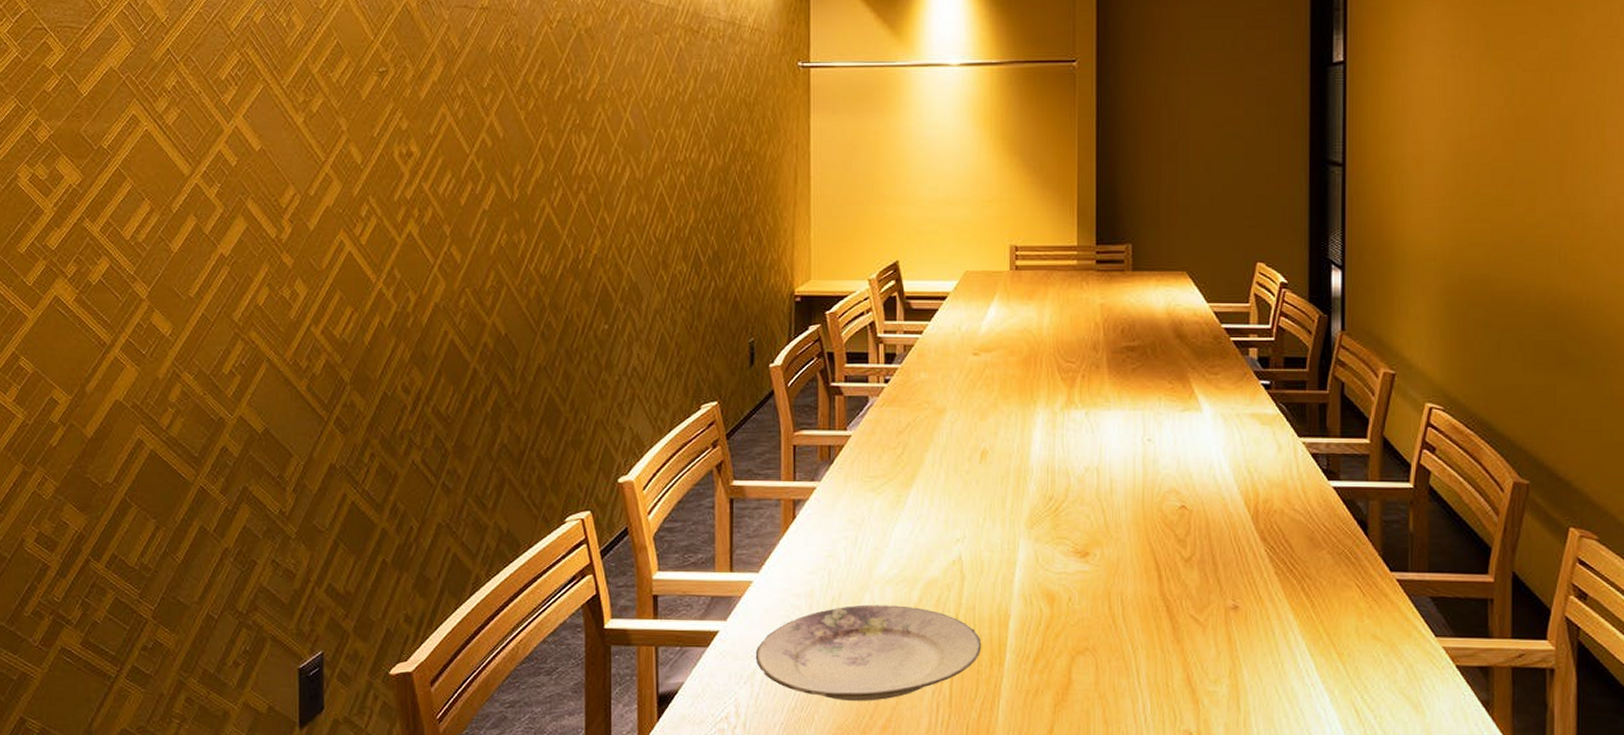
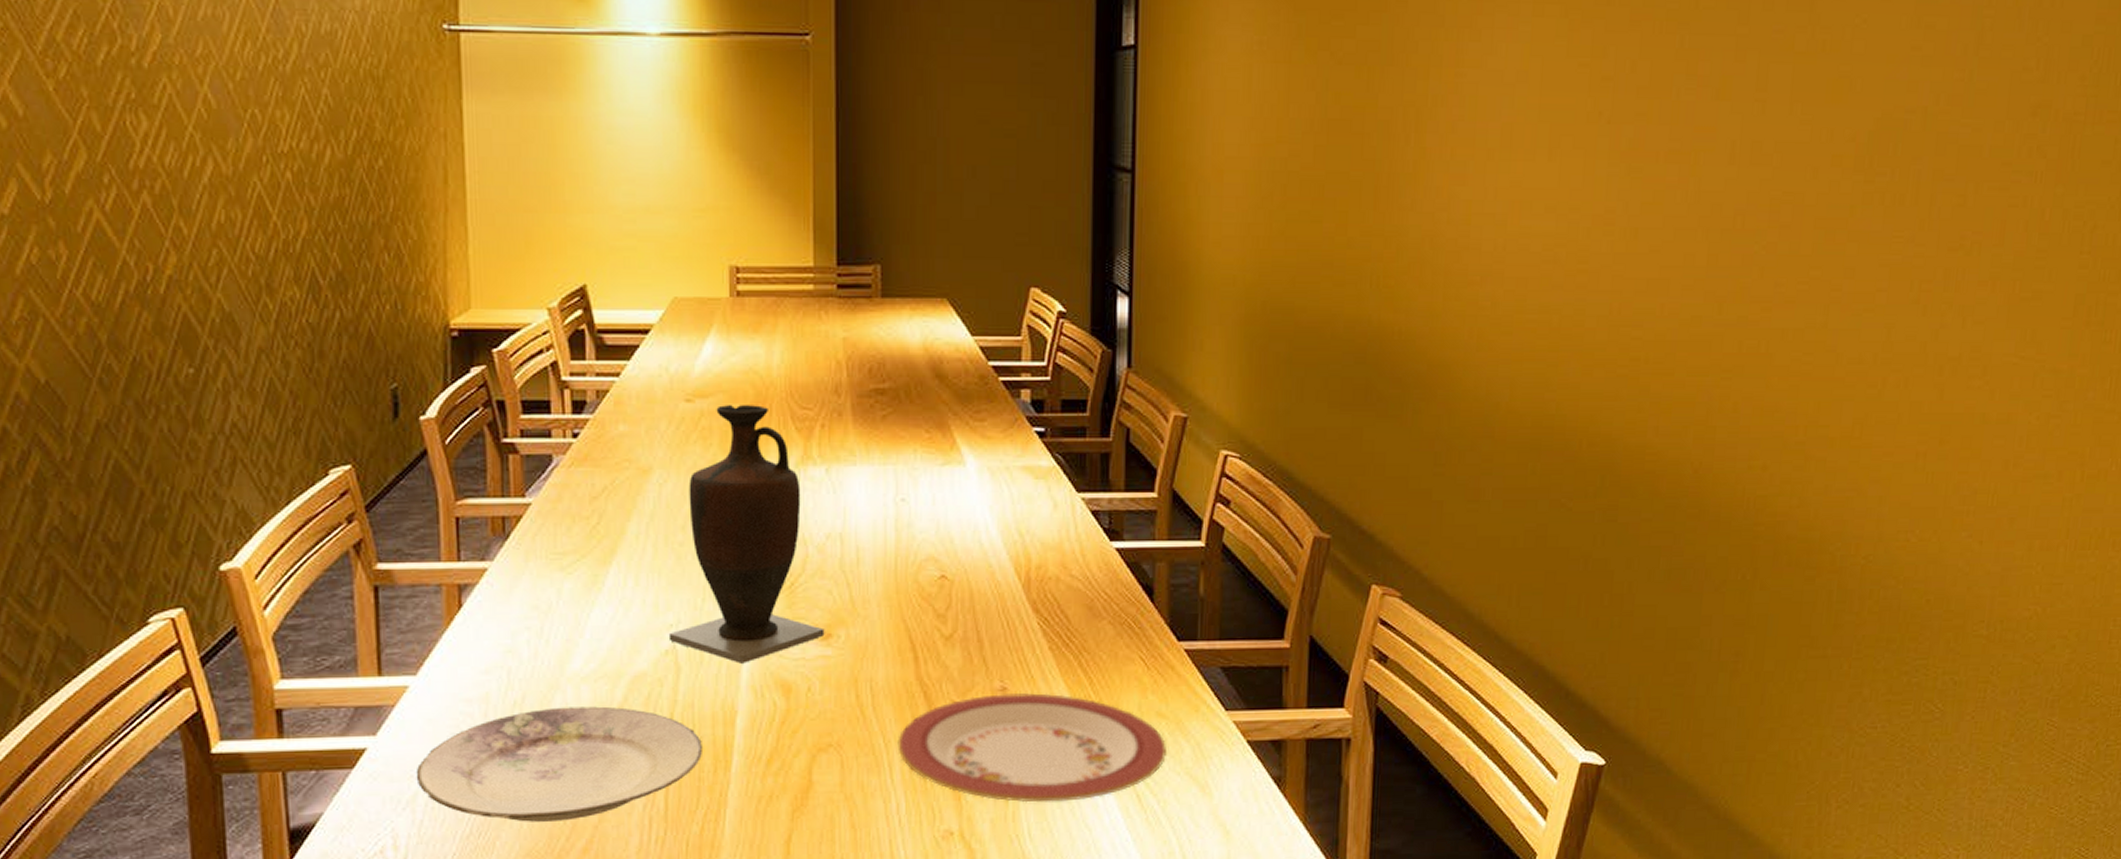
vase: none [956,358,1083,575] -> present [668,405,825,664]
plate: none [1144,612,1381,712] -> present [897,693,1166,803]

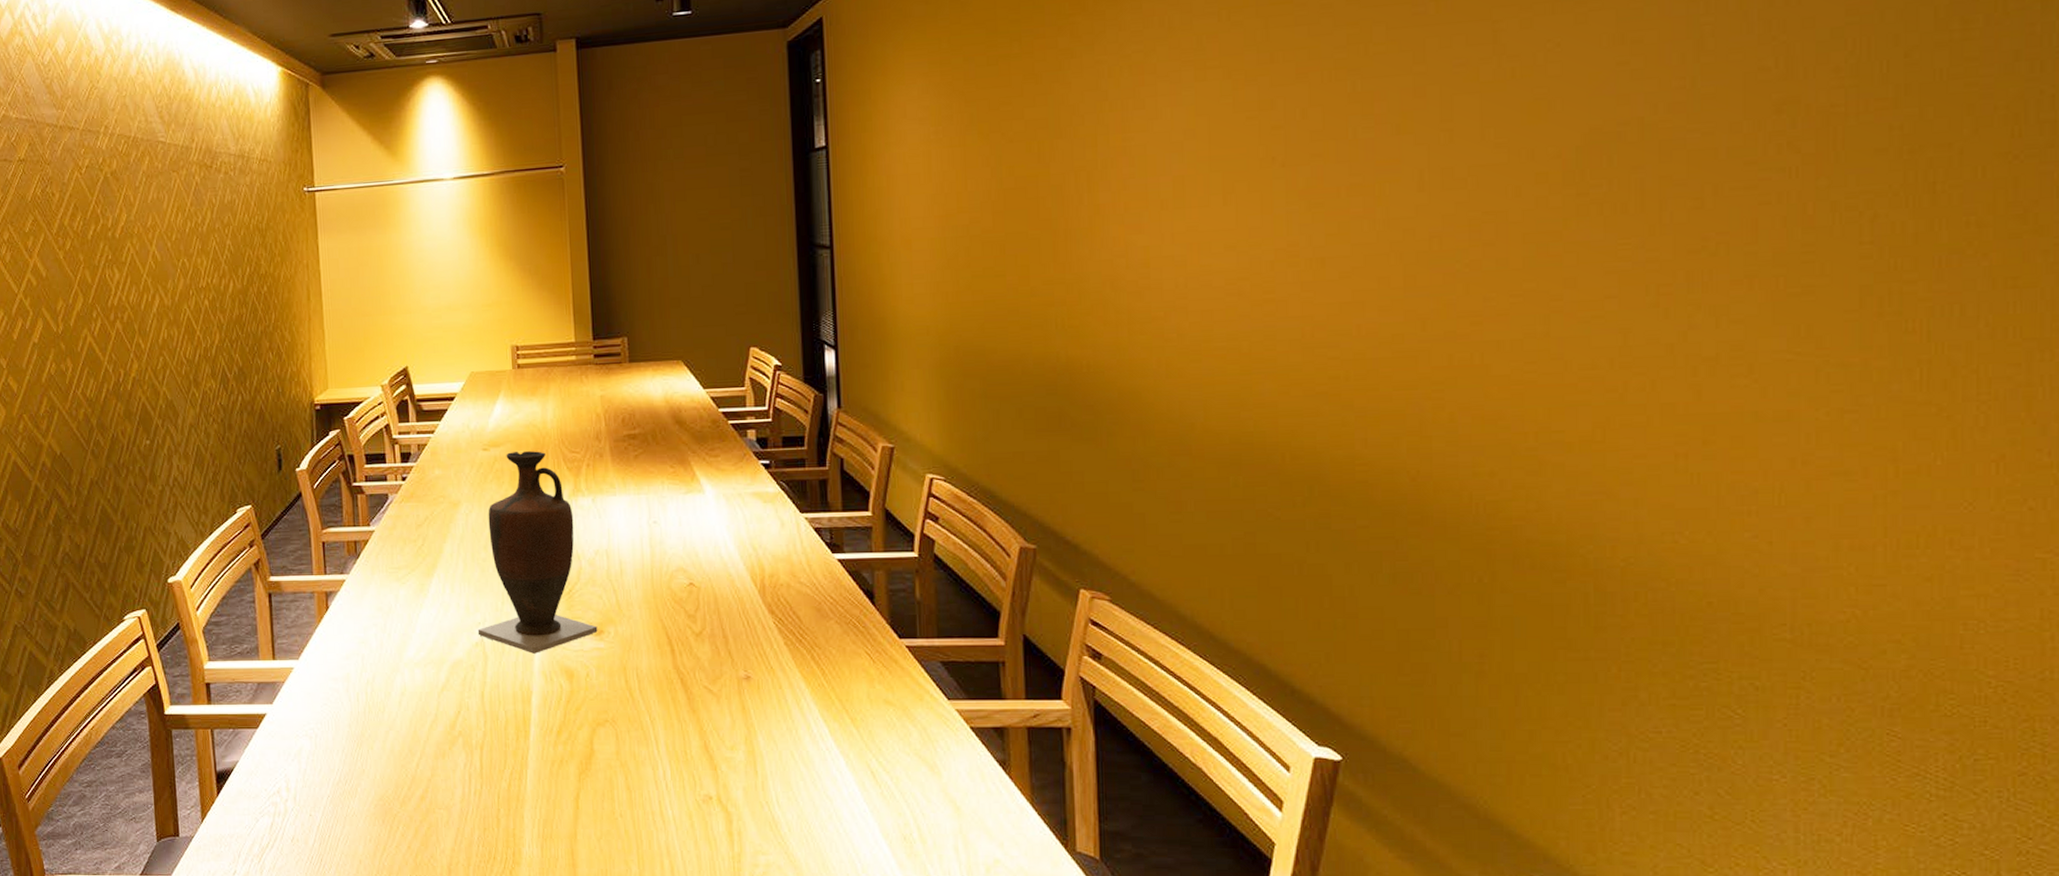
plate: present [416,706,702,822] -> none [300,685,507,774]
plate: present [897,693,1166,803] -> none [661,681,895,775]

